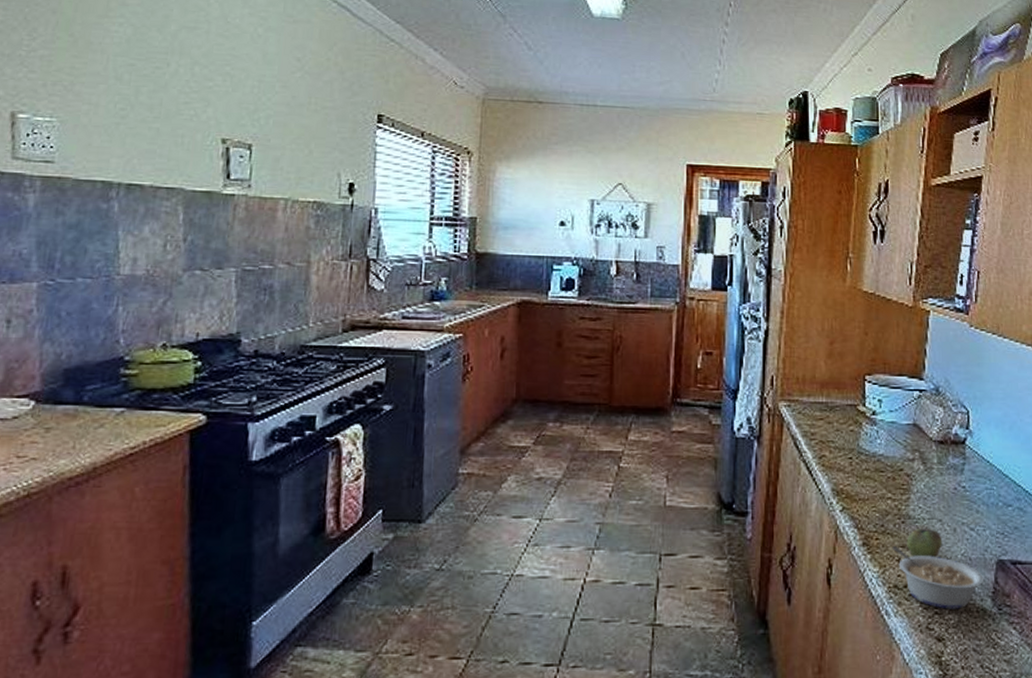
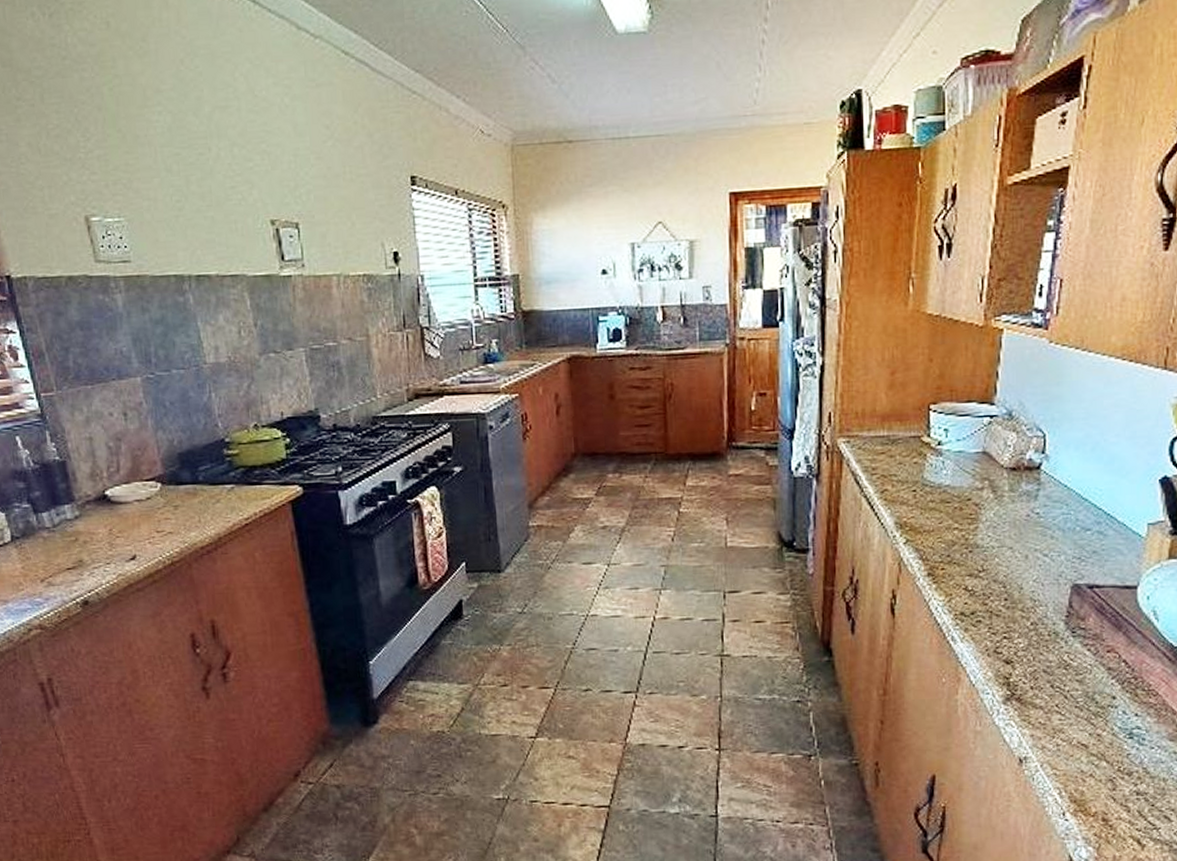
legume: present [892,546,984,609] -> none [958,575,1058,634]
apple: present [907,528,943,558] -> none [974,556,1013,585]

